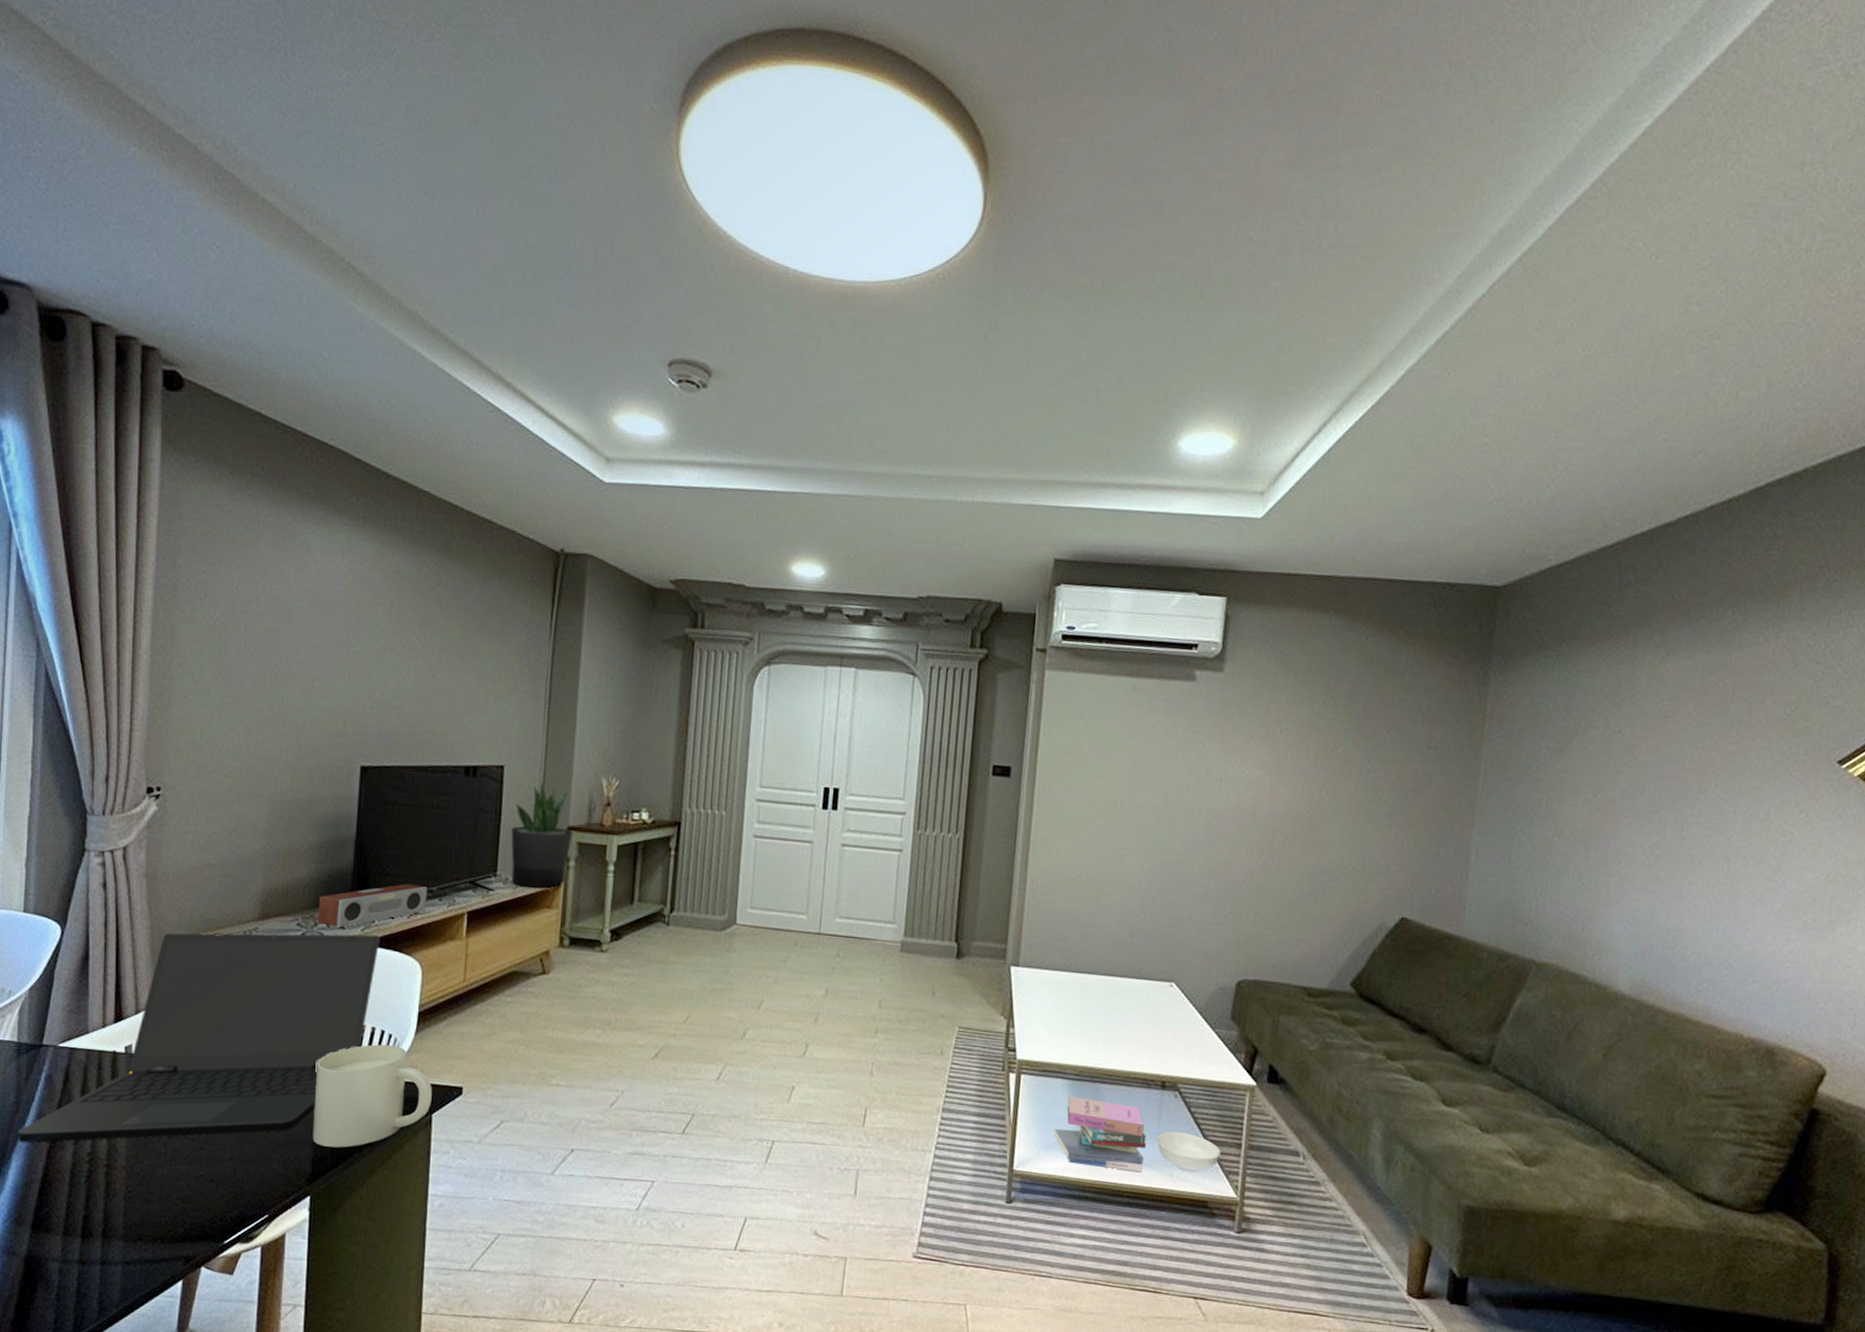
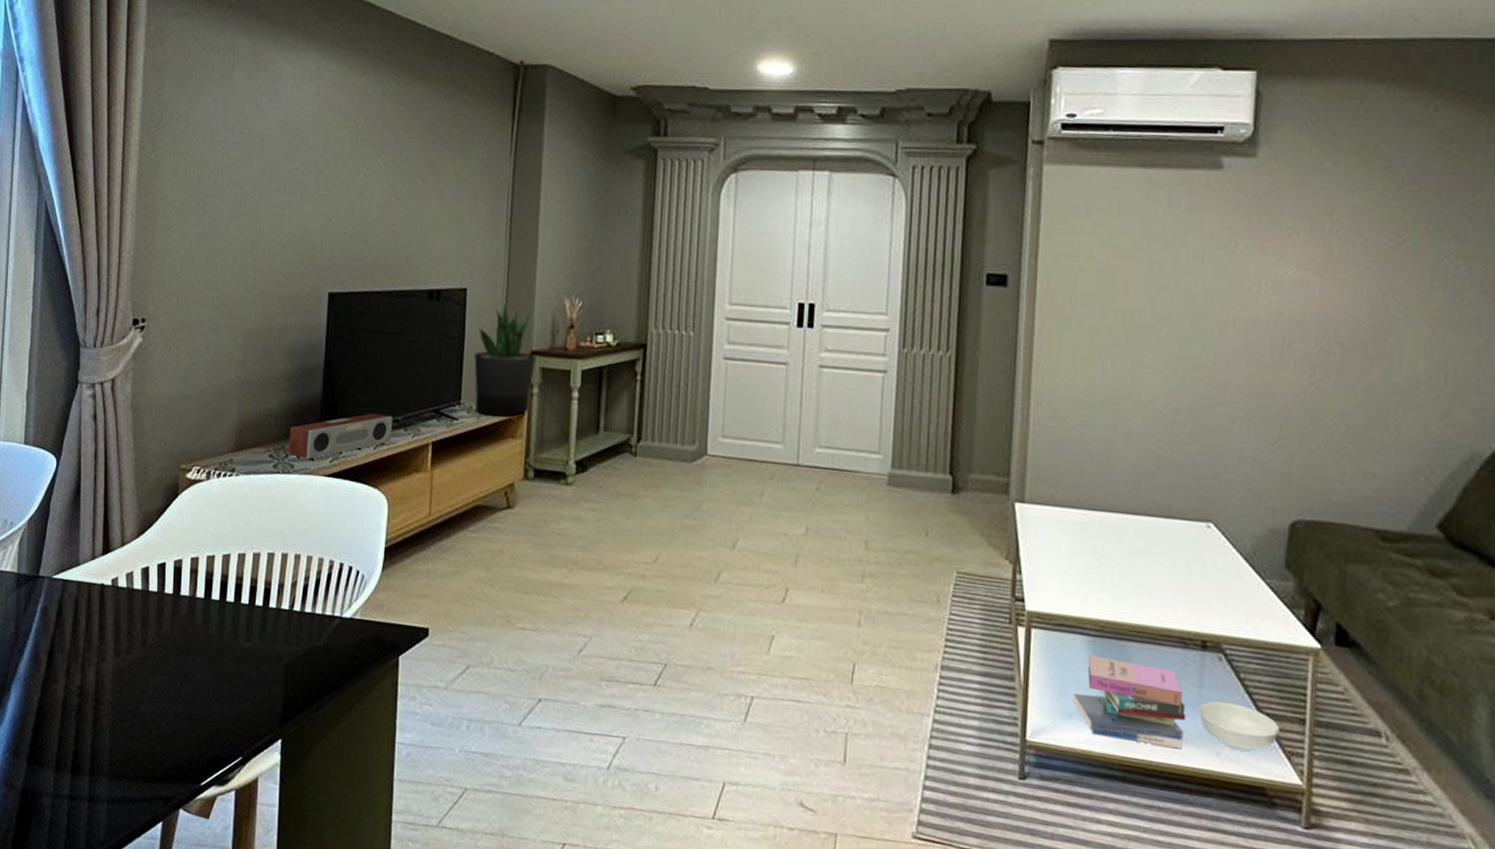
laptop: present [18,933,381,1143] -> none [16,464,348,675]
mug: present [312,1044,432,1148] -> none [283,581,399,690]

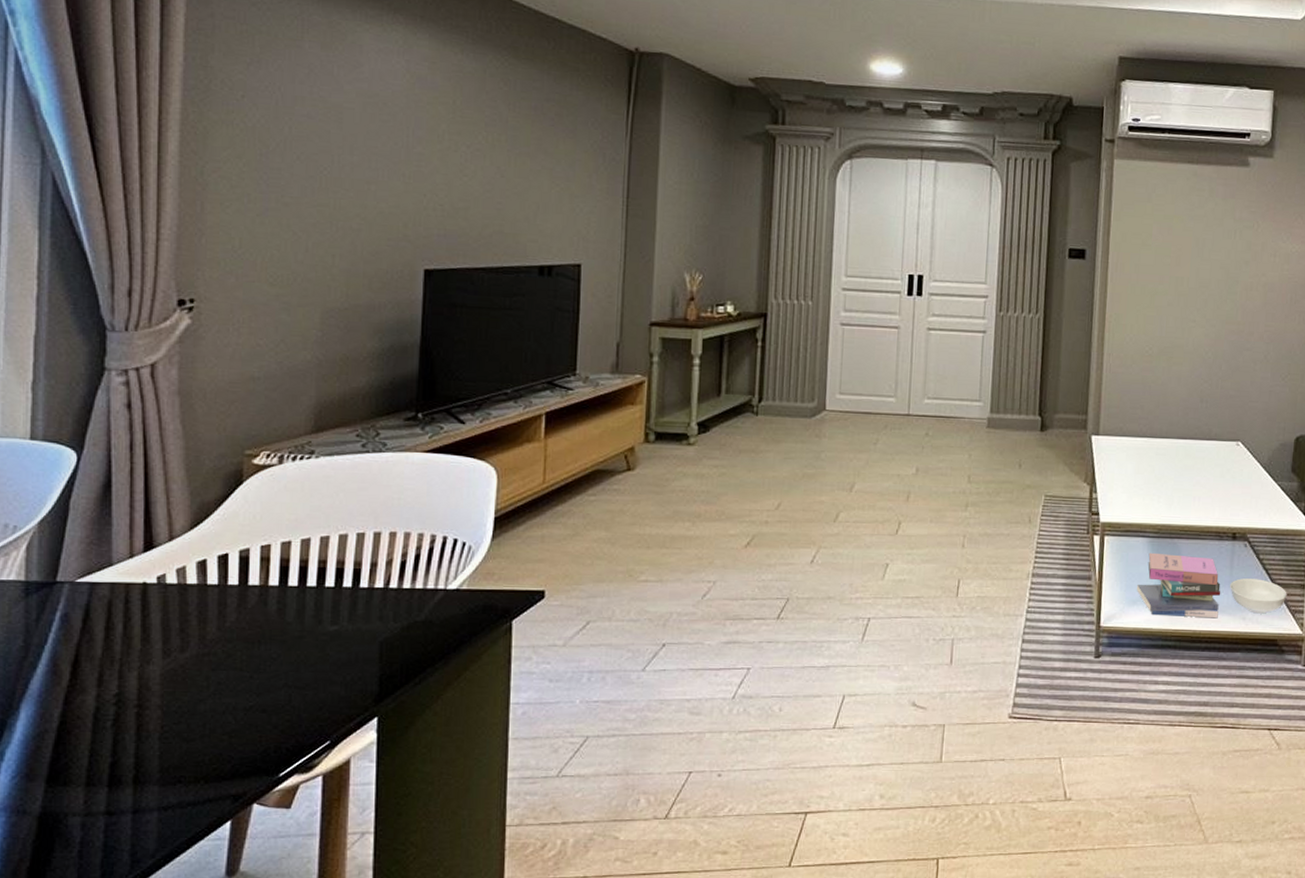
speaker: present [288,413,393,461] -> none [379,387,502,438]
planter: present [474,303,537,417] -> none [590,278,656,385]

